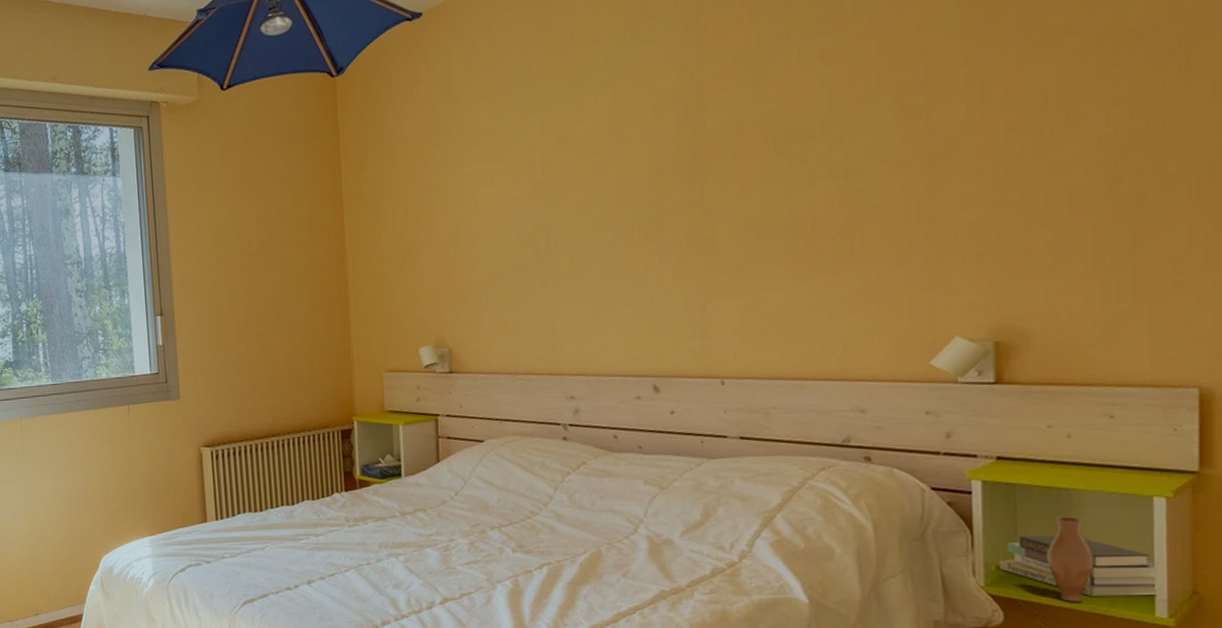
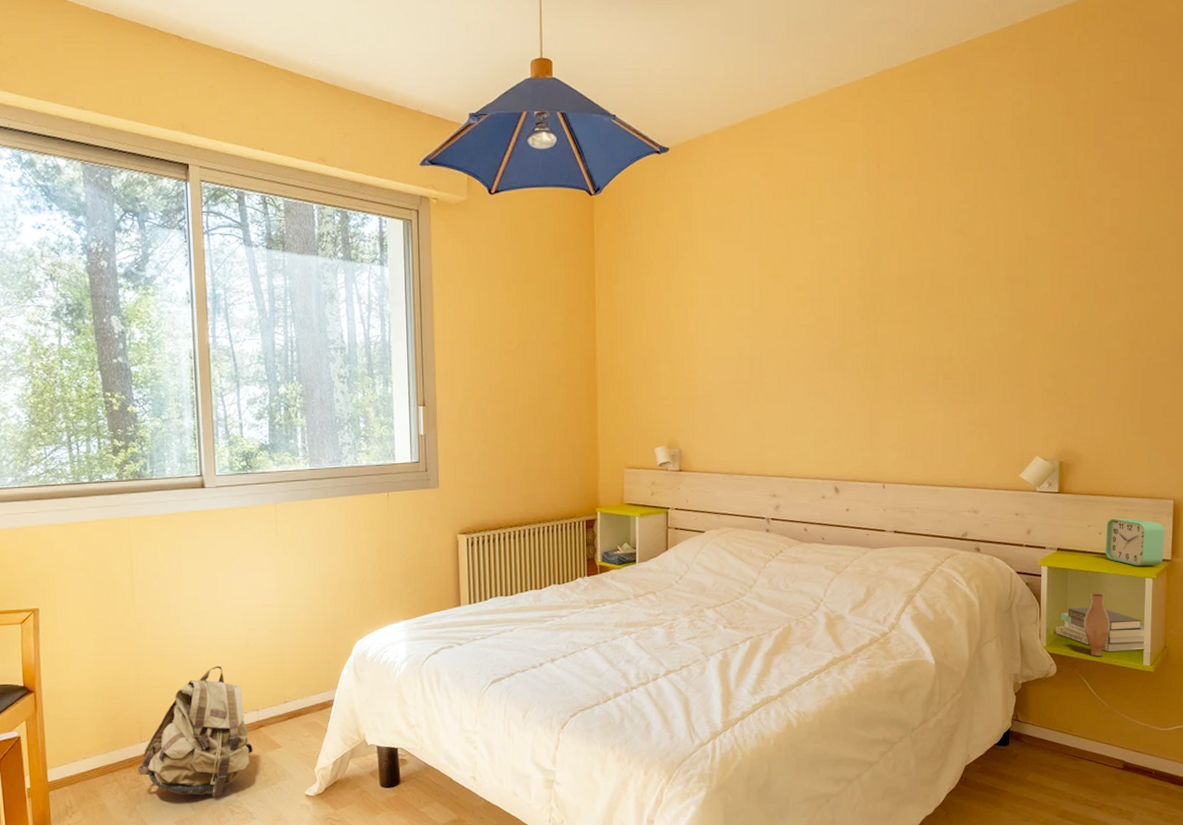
alarm clock: none [1078,414,1185,481] -> present [1105,518,1165,567]

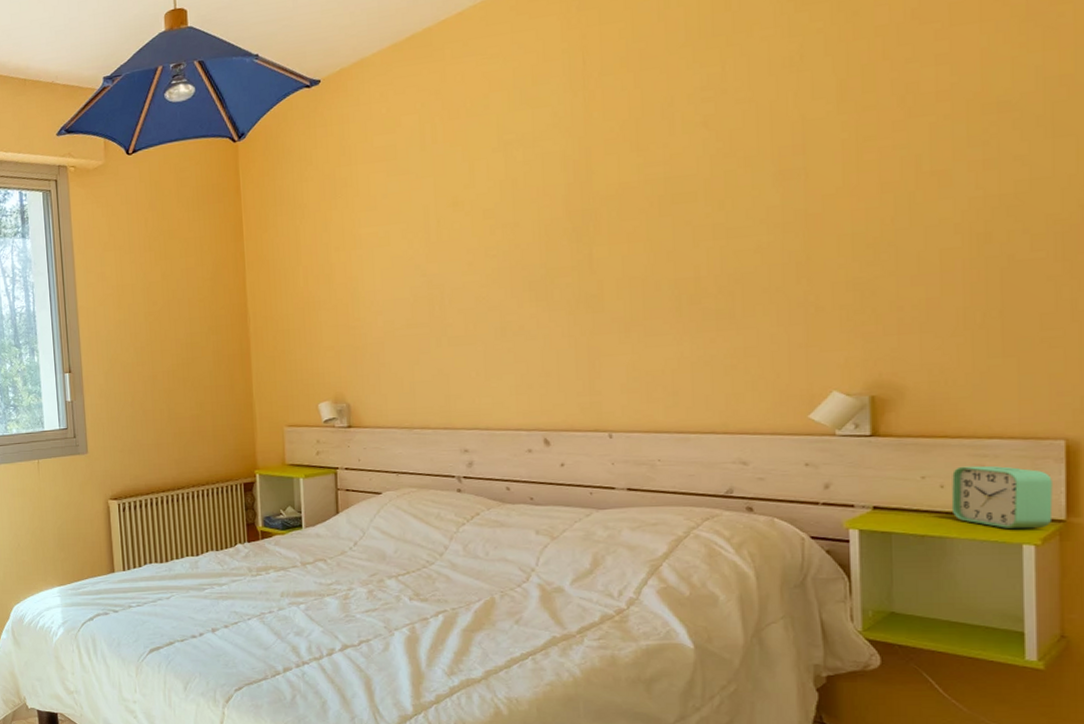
books: present [1055,606,1147,653] -> none [876,581,1030,642]
vase: present [1083,593,1111,657] -> none [920,563,966,647]

